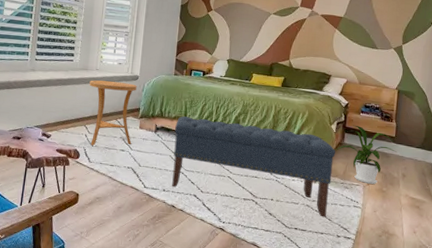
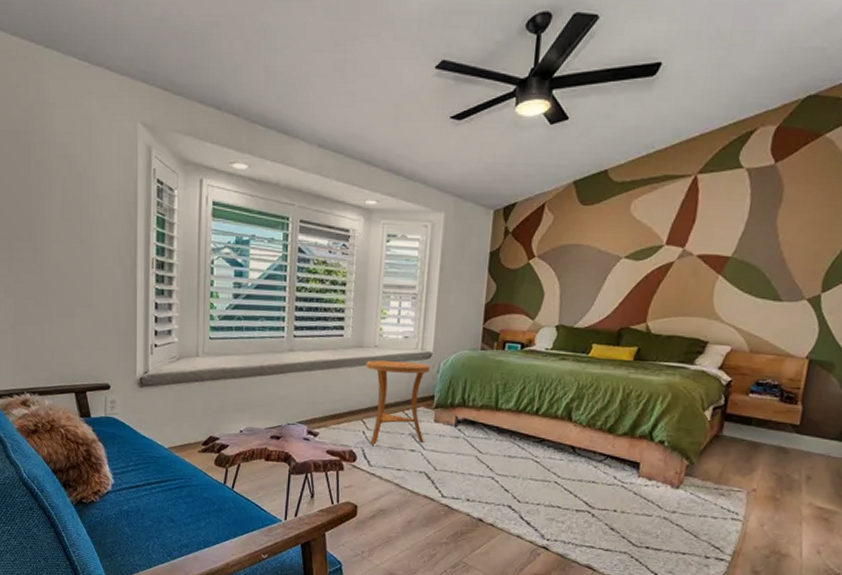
bench: present [172,116,336,218] -> none [478,404,710,533]
house plant: present [334,124,397,184] -> none [707,409,800,490]

